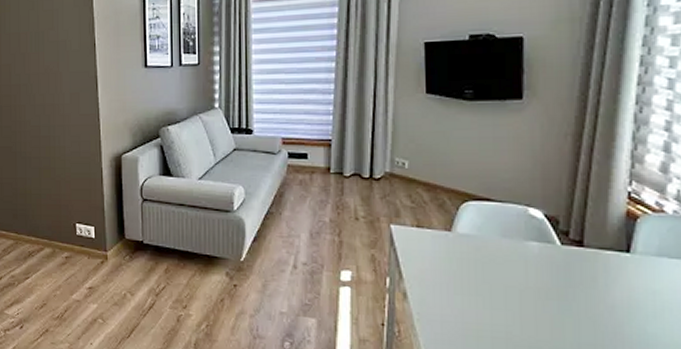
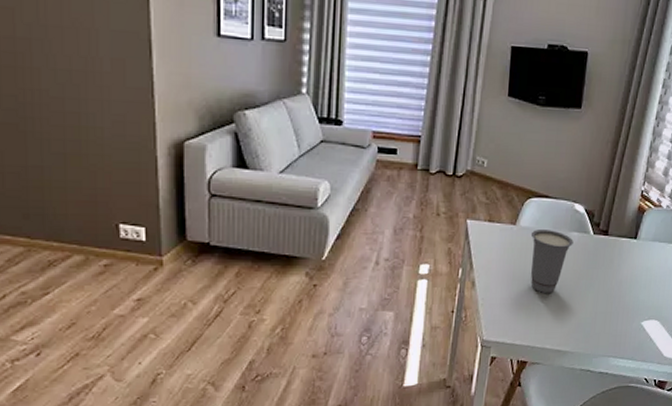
cup: none [472,237,533,315] -> present [530,230,574,294]

